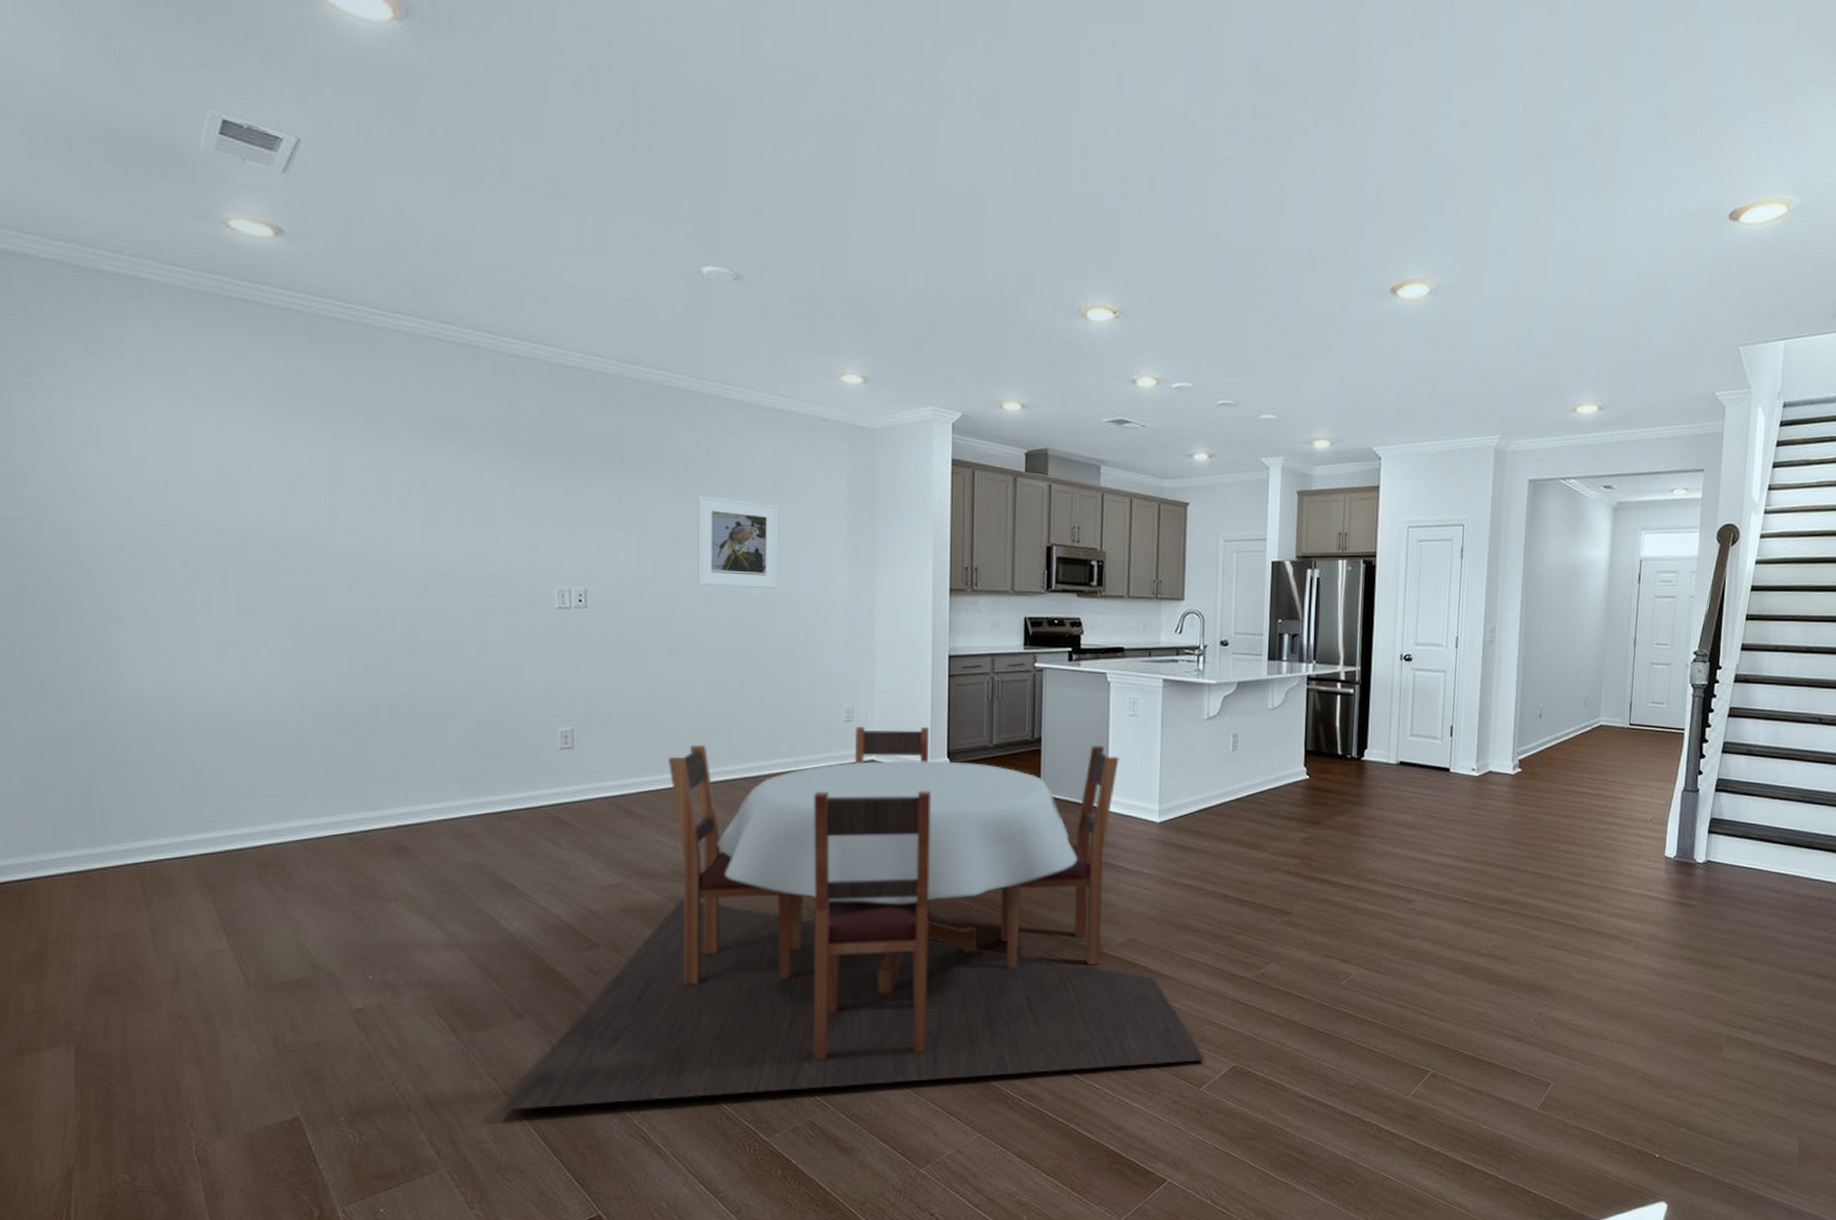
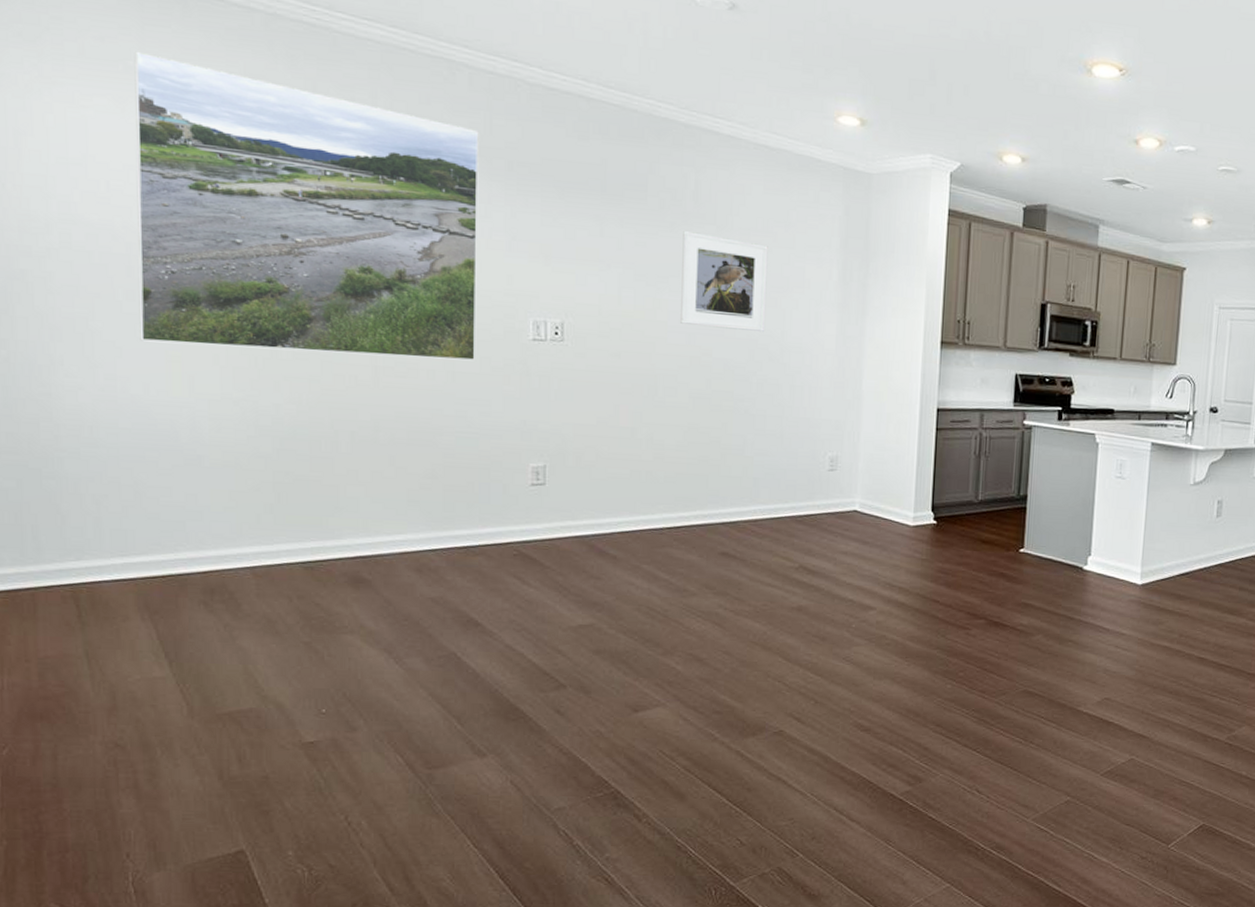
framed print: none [188,356,506,632] -> present [134,51,479,361]
dining set: present [499,726,1205,1110] -> none [457,476,1175,849]

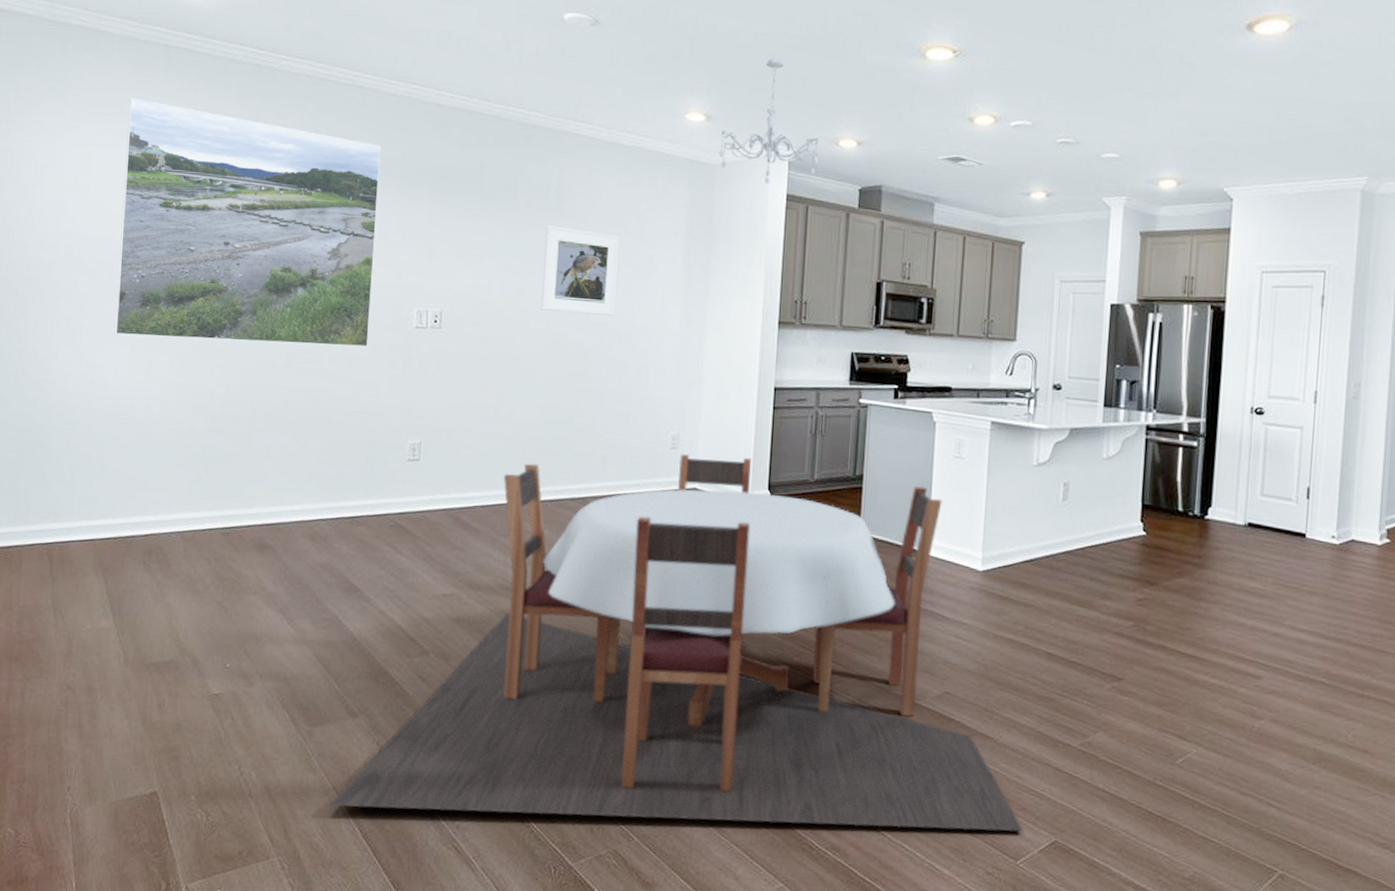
dining set: none [457,476,1175,849] -> present [329,454,1023,832]
chandelier: none [875,62,982,197] -> present [719,58,819,184]

